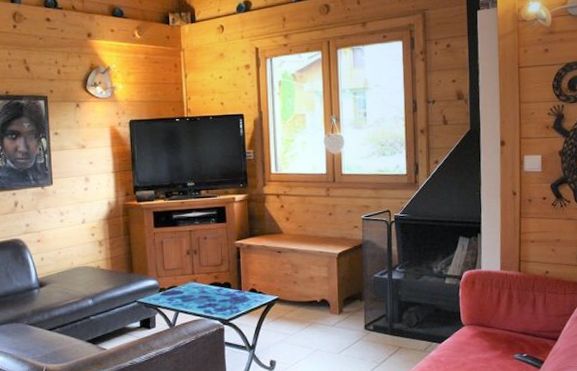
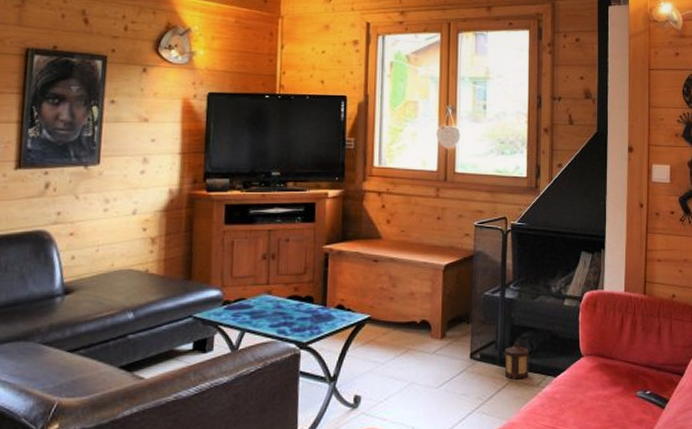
lantern: none [394,316,416,345] -> present [504,343,529,378]

